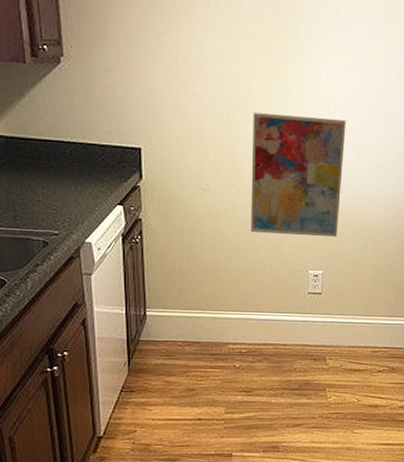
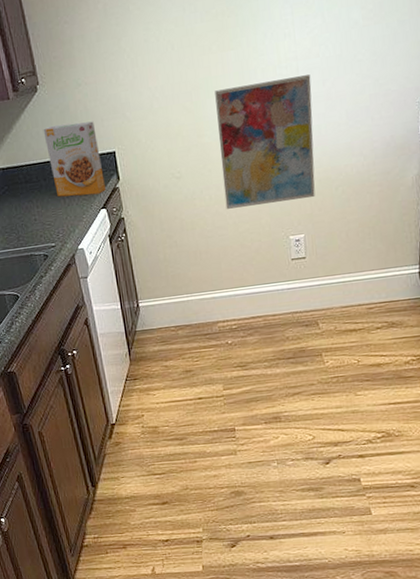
cereal box: none [61,104,125,189] -> present [43,121,106,197]

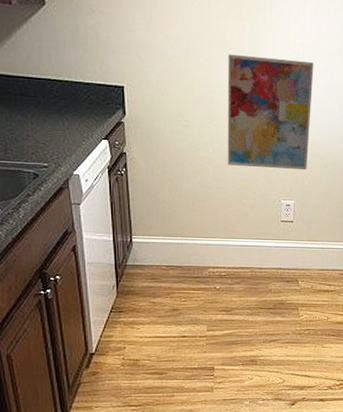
cereal box: present [43,121,106,197] -> none [47,44,110,124]

